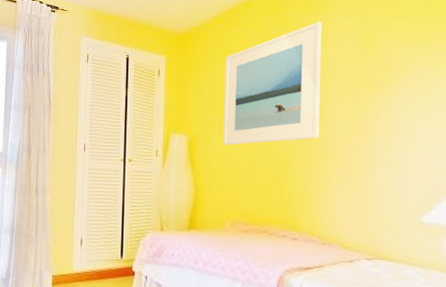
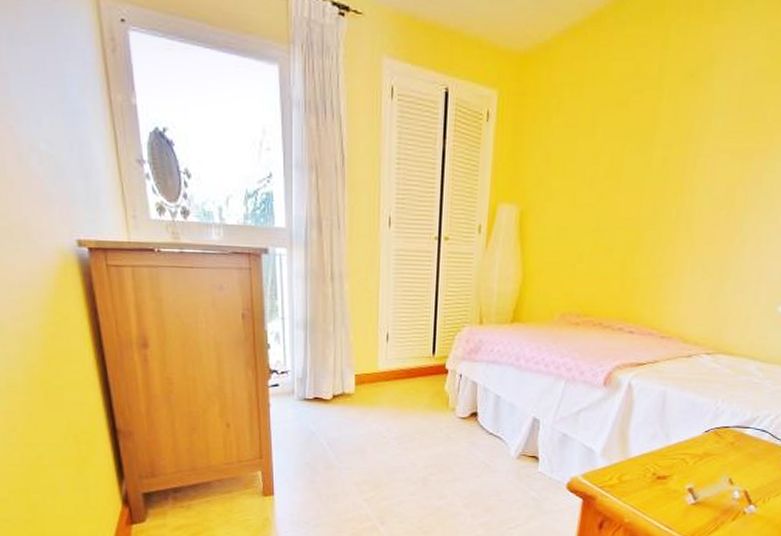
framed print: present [223,21,322,146] -> none [562,36,717,219]

